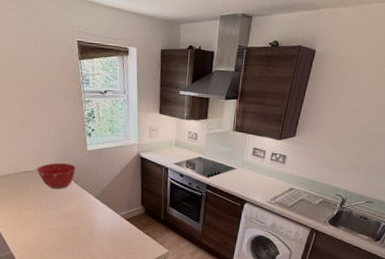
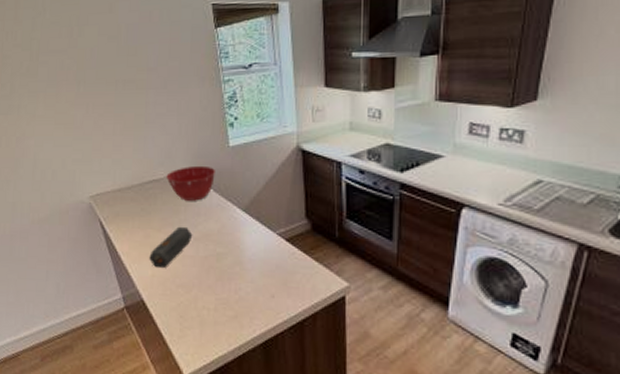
speaker: none [21,207,57,238] -> present [149,226,193,269]

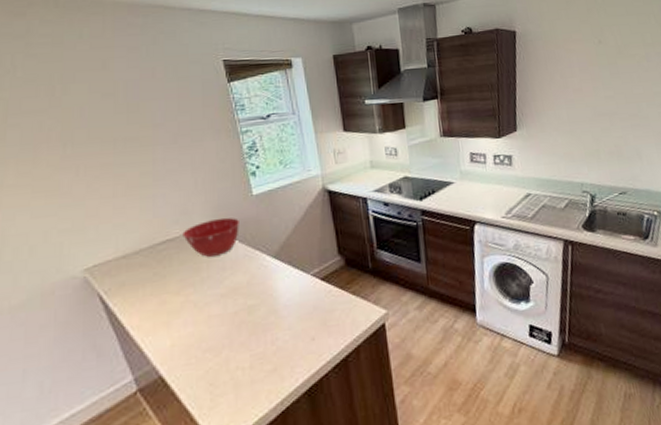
speaker: present [149,226,193,269] -> none [167,284,219,335]

